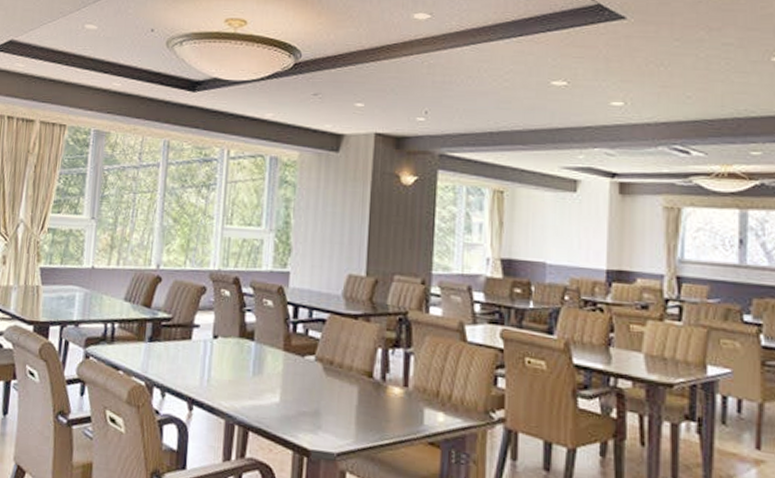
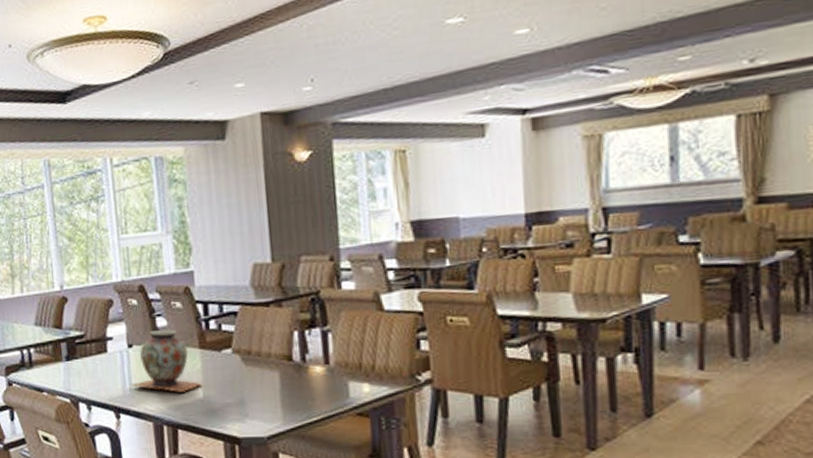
decorative vase: none [210,325,281,393] -> present [131,329,203,392]

